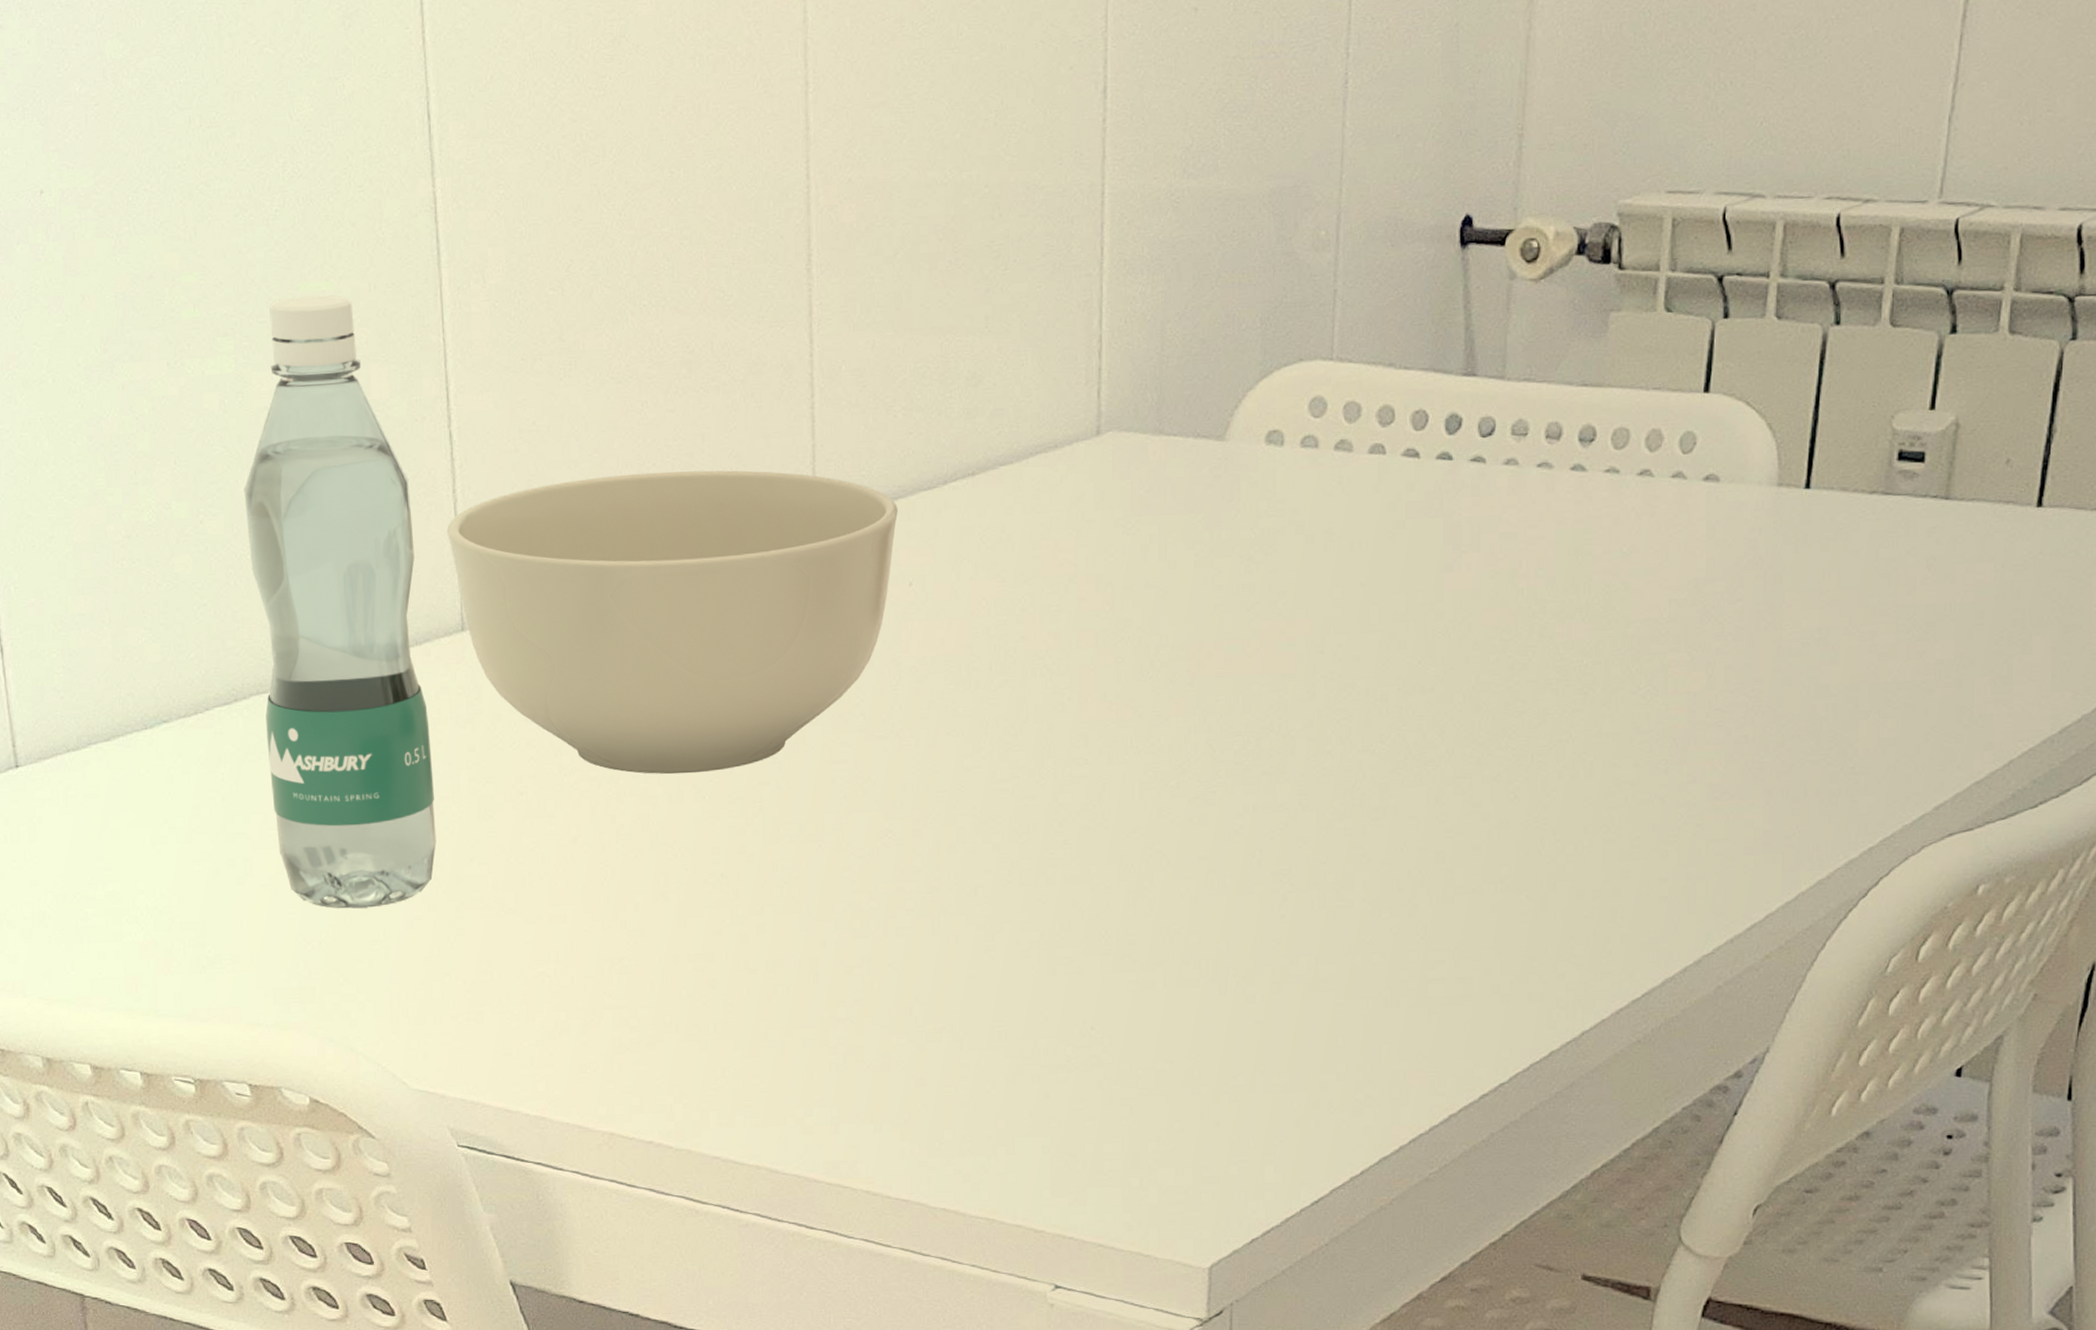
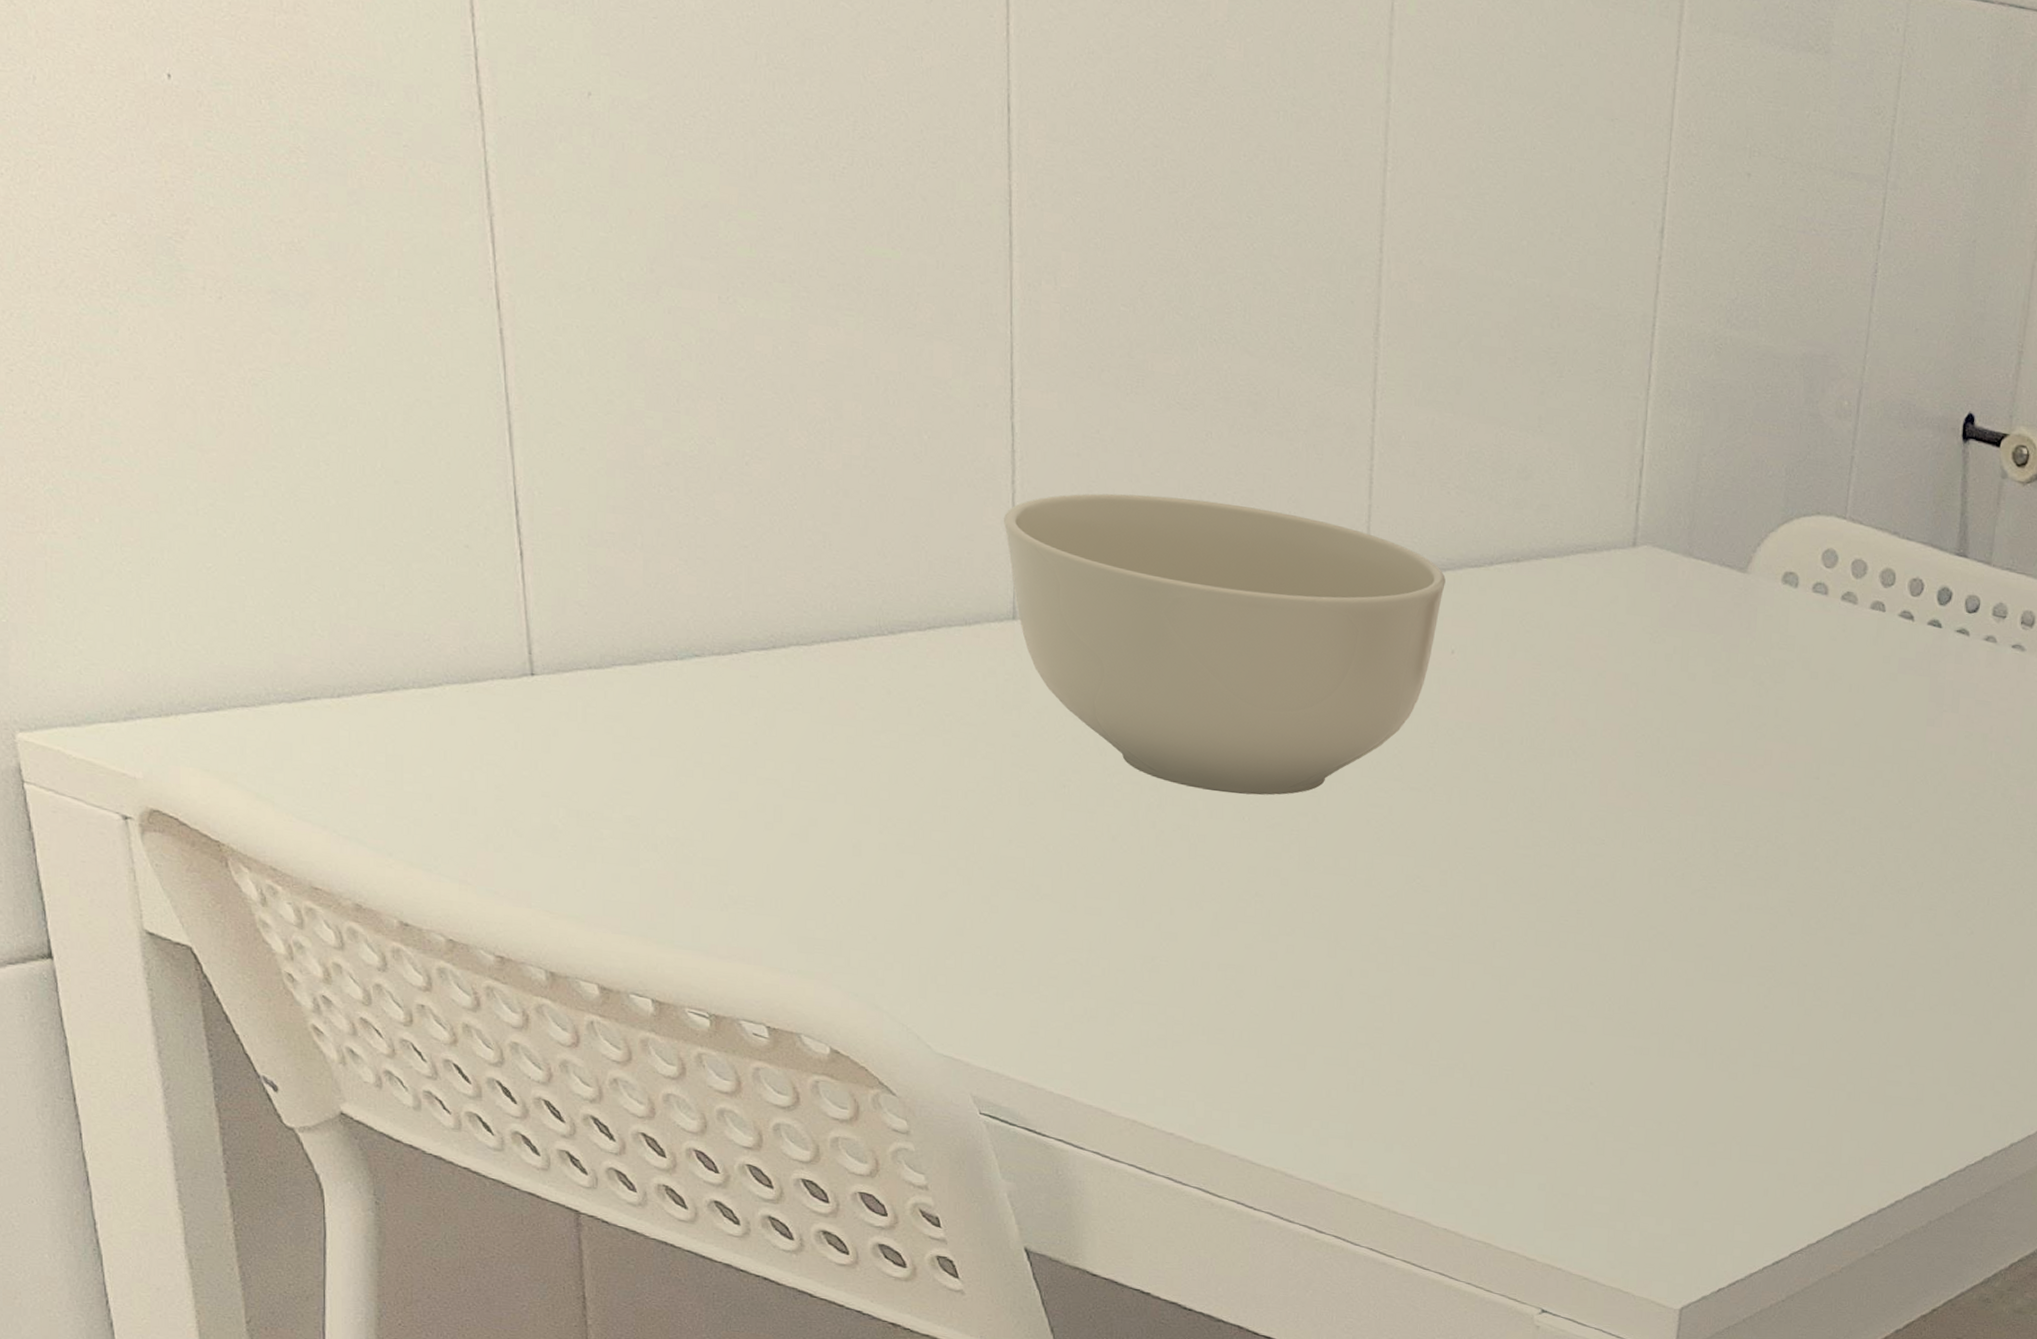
bottle: present [244,295,437,909] -> none [794,257,976,873]

